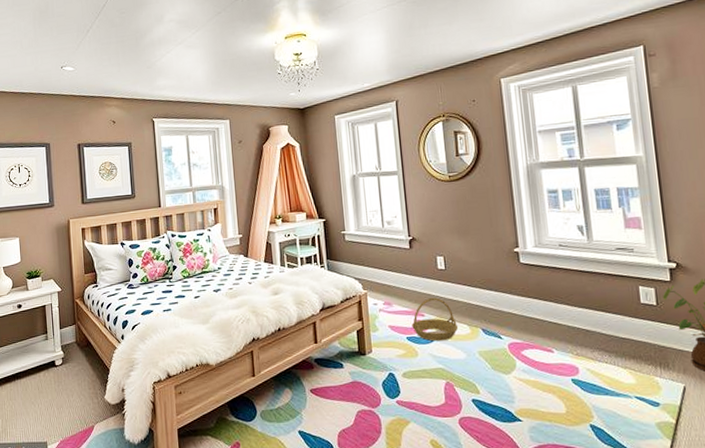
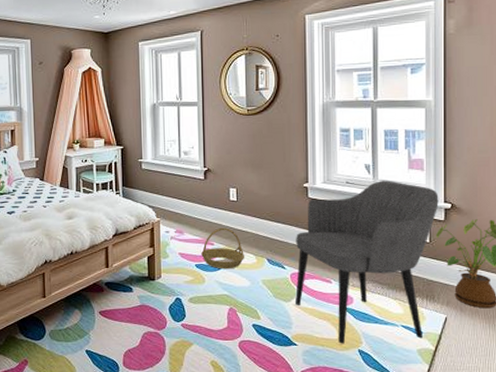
armchair: none [510,241,663,419] -> present [295,180,439,344]

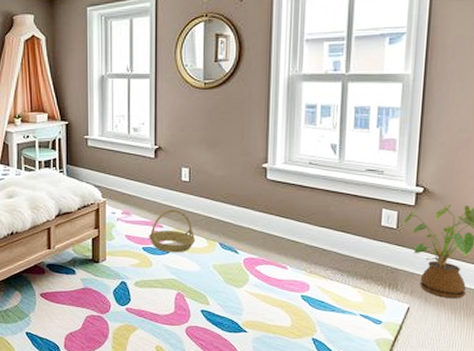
armchair: present [295,180,439,344] -> none [248,162,411,332]

